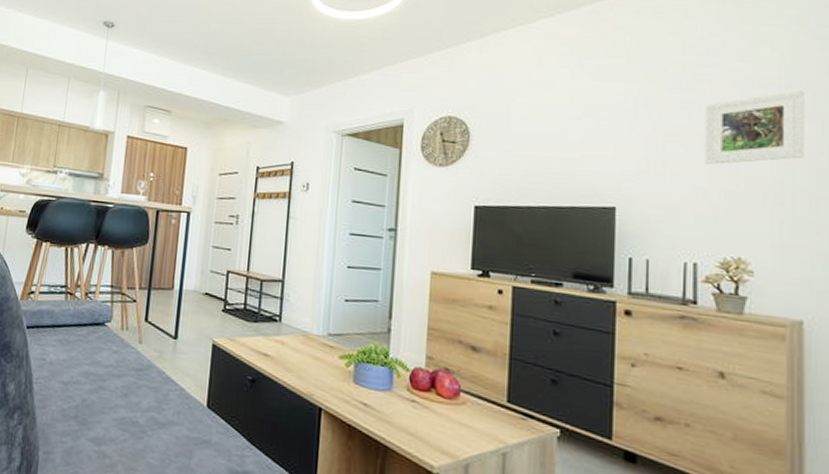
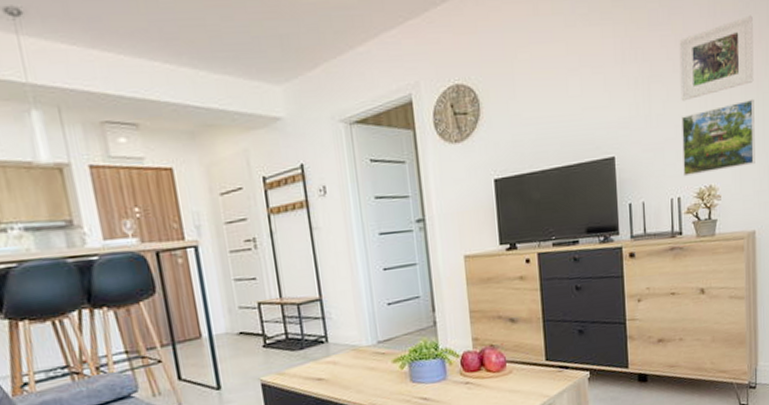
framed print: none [703,174,805,246] -> present [681,98,755,177]

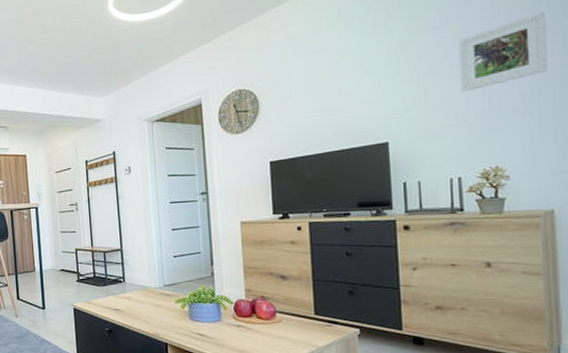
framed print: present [681,98,755,177] -> none [462,86,552,159]

